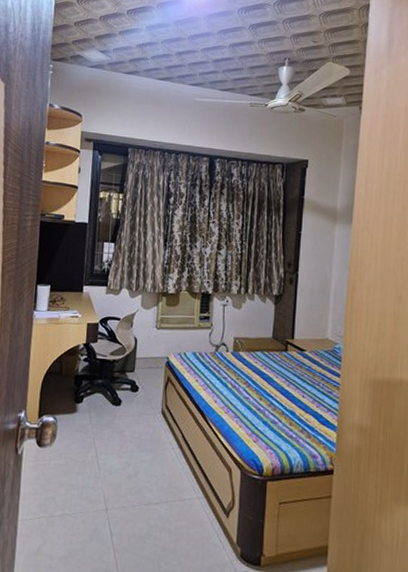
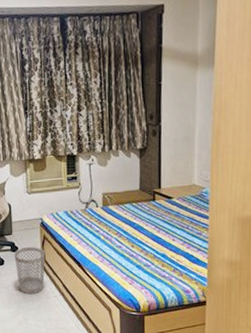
wastebasket: none [133,388,168,444] -> present [14,247,46,294]

